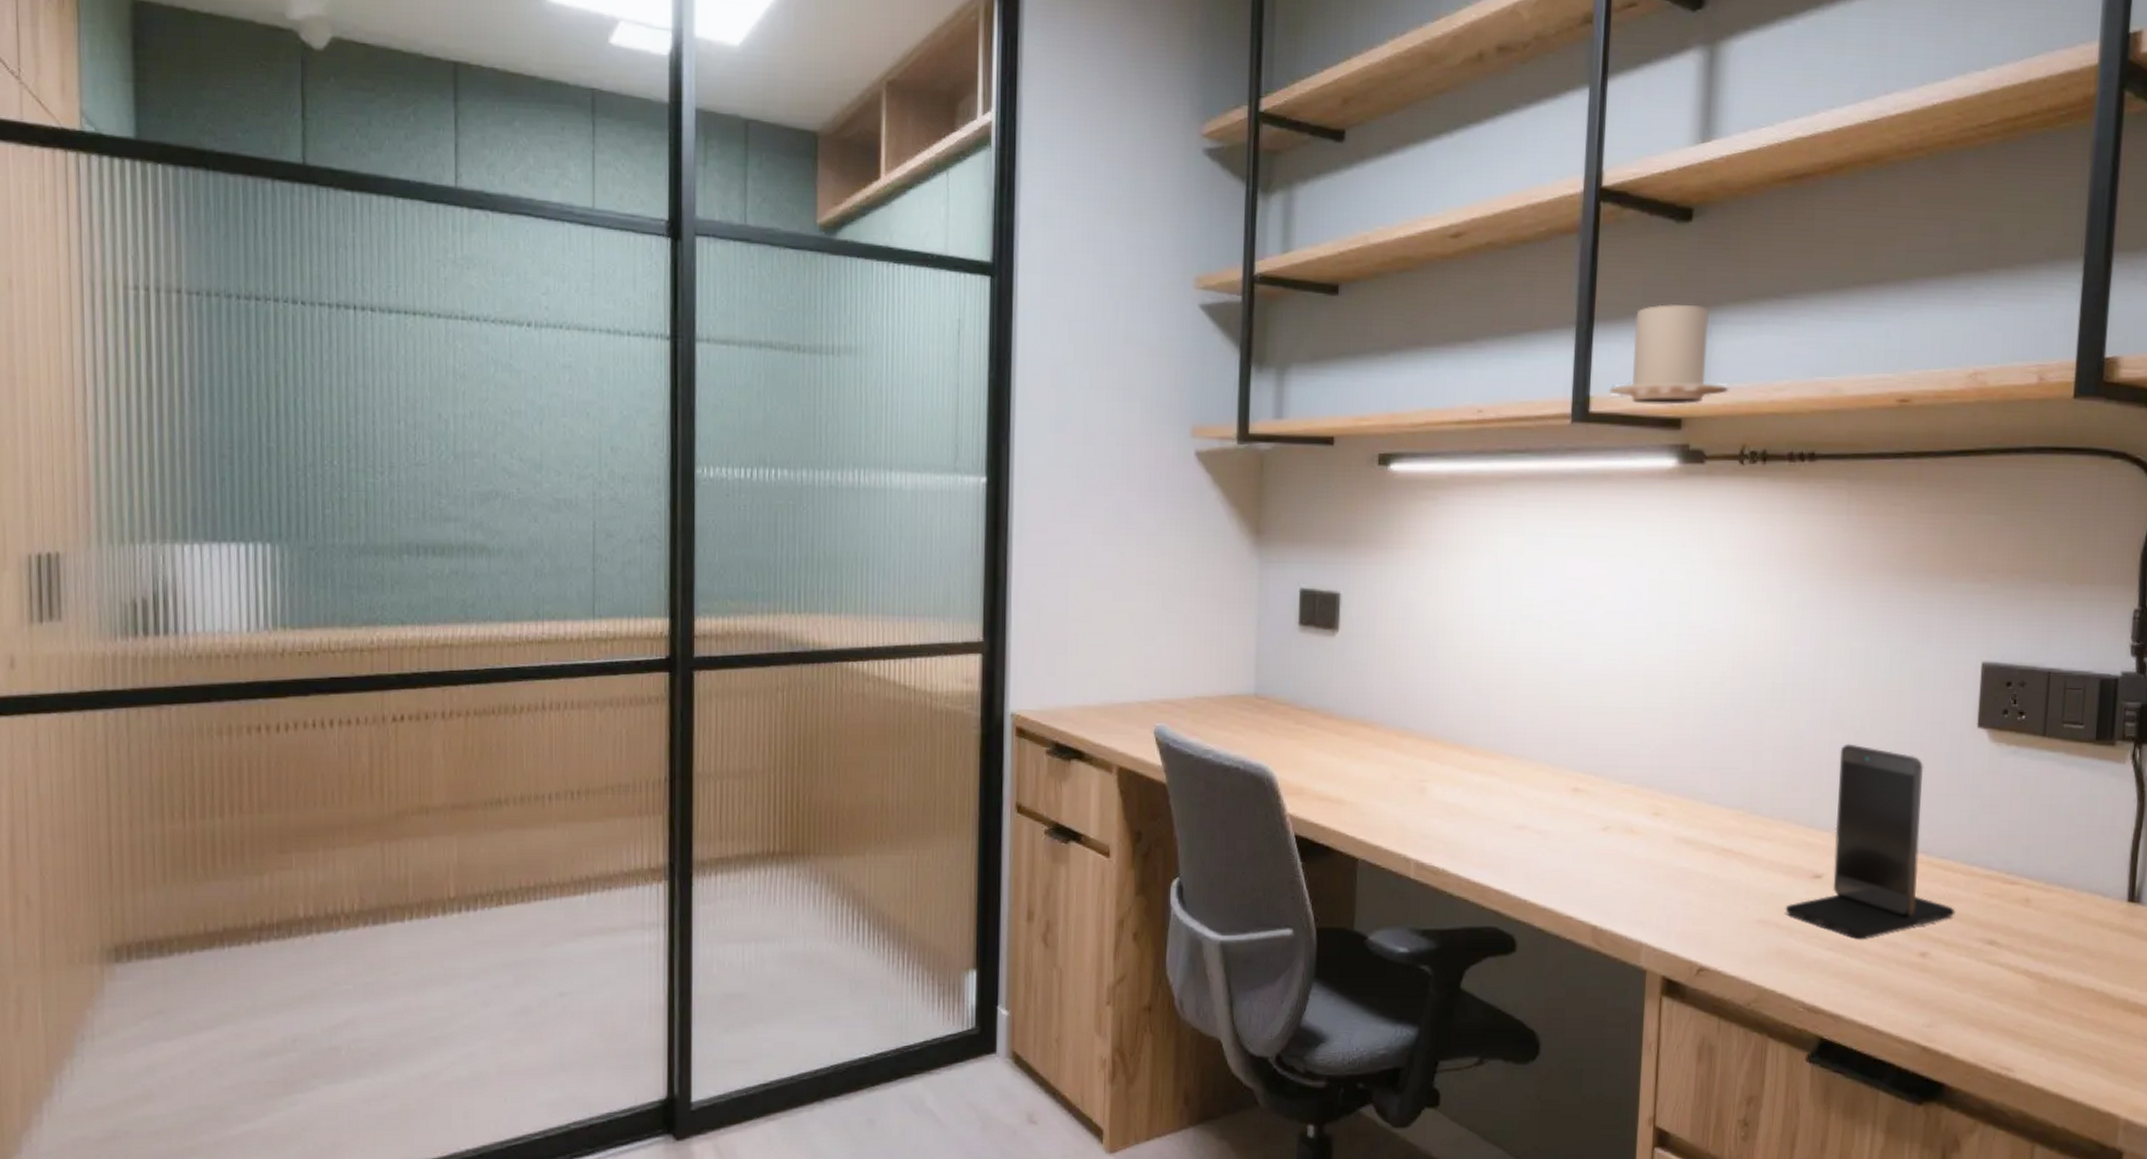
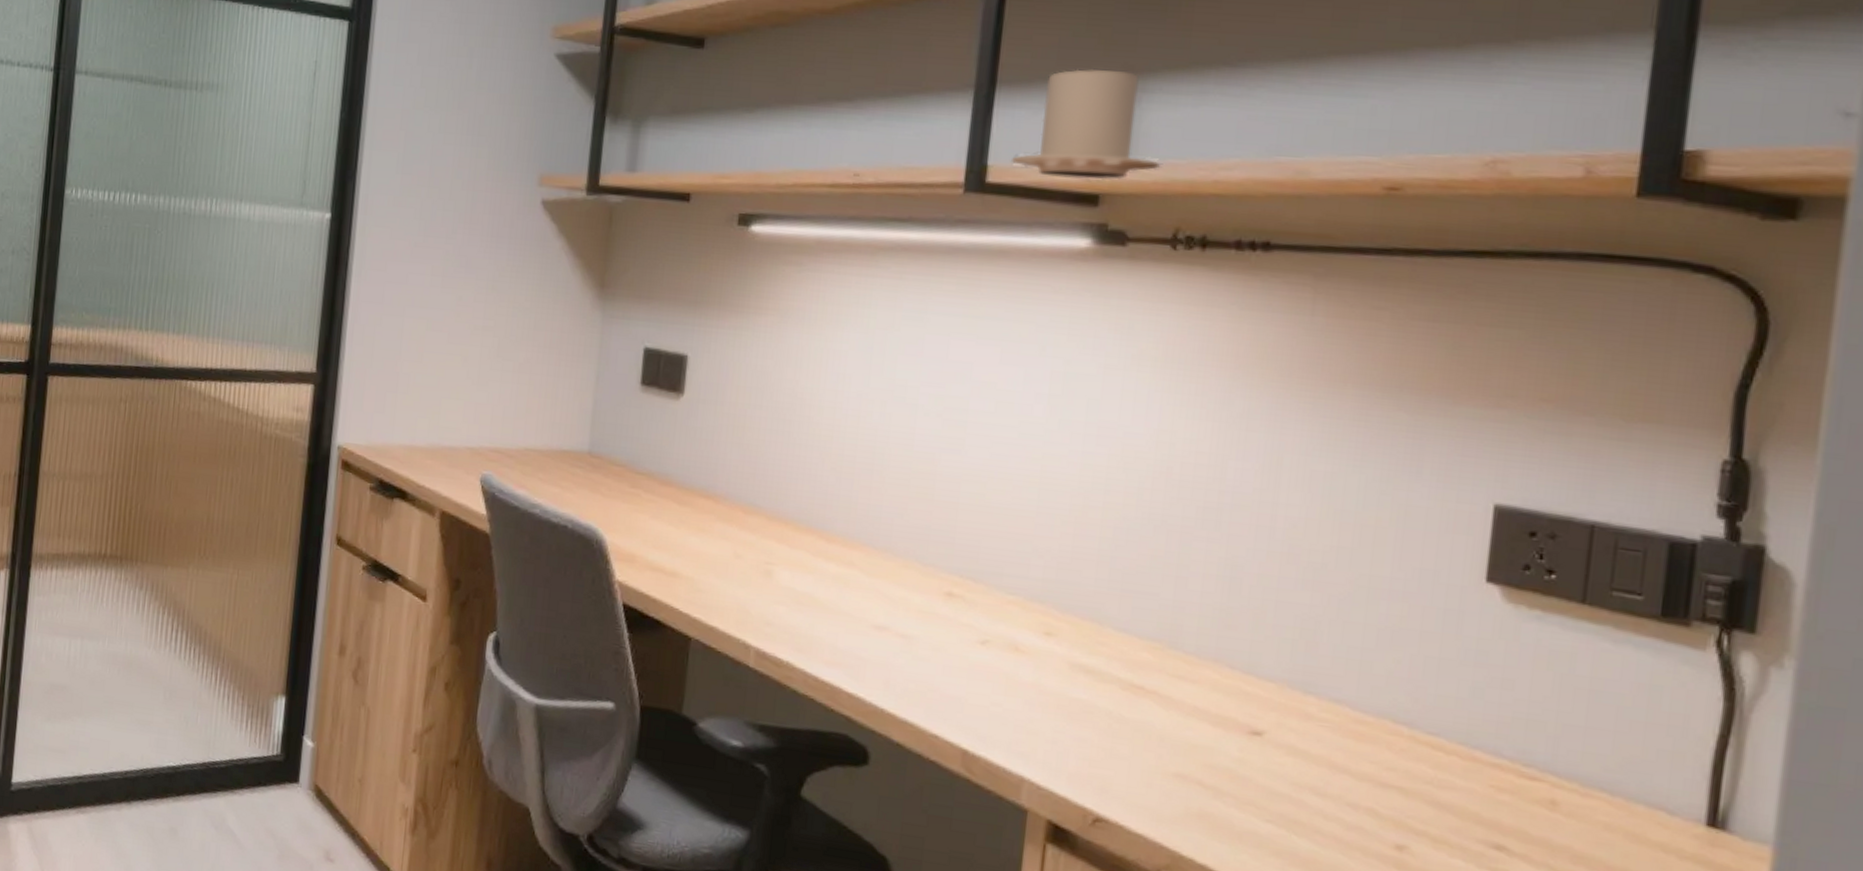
phone stand: present [1785,744,1955,939] -> none [1211,581,1448,815]

